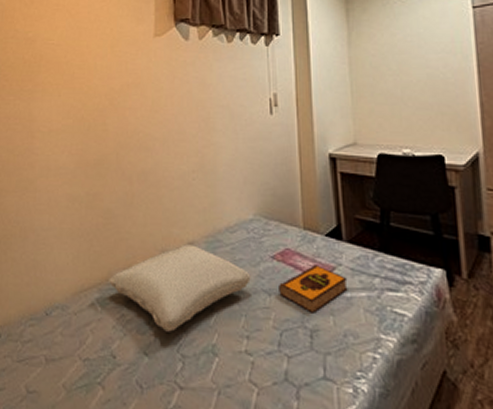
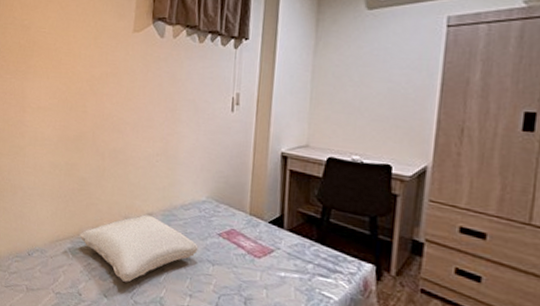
hardback book: present [279,265,348,314] -> none [221,245,284,285]

